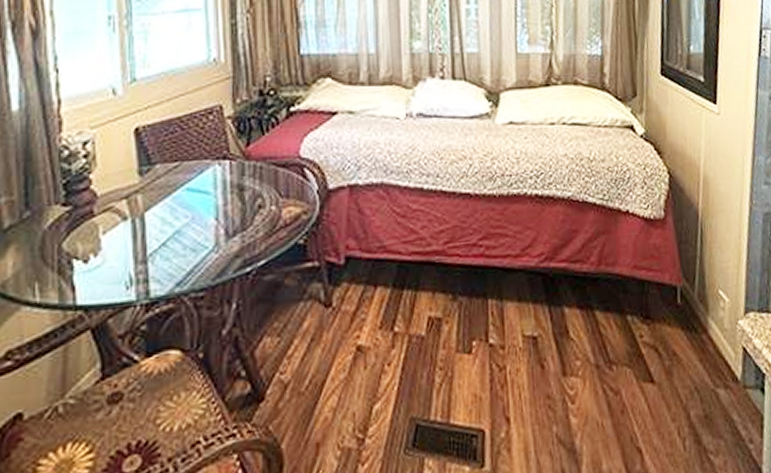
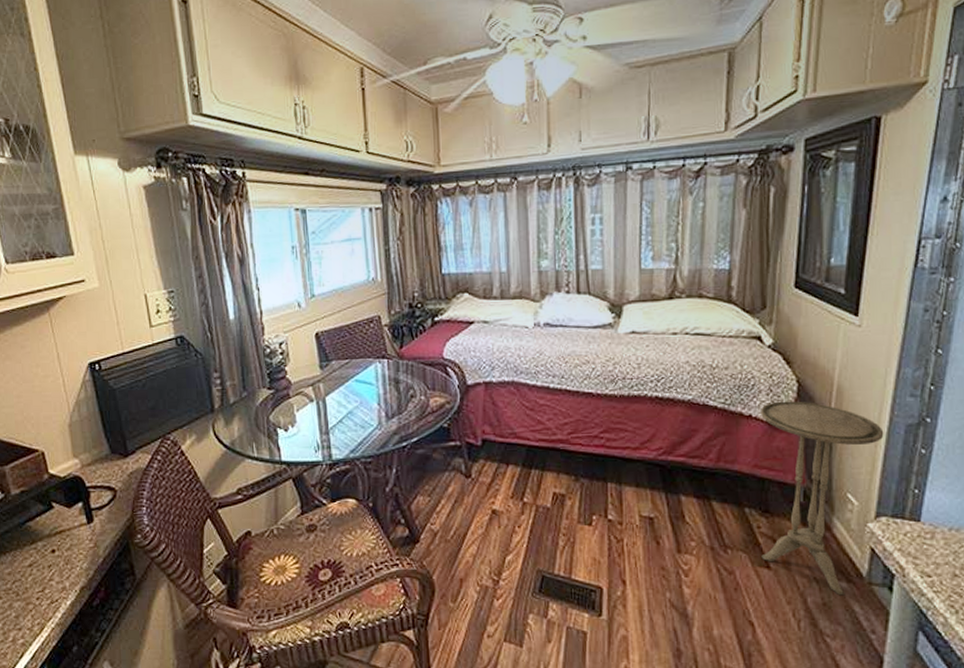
side table: none [636,193,746,405] -> present [760,401,884,596]

